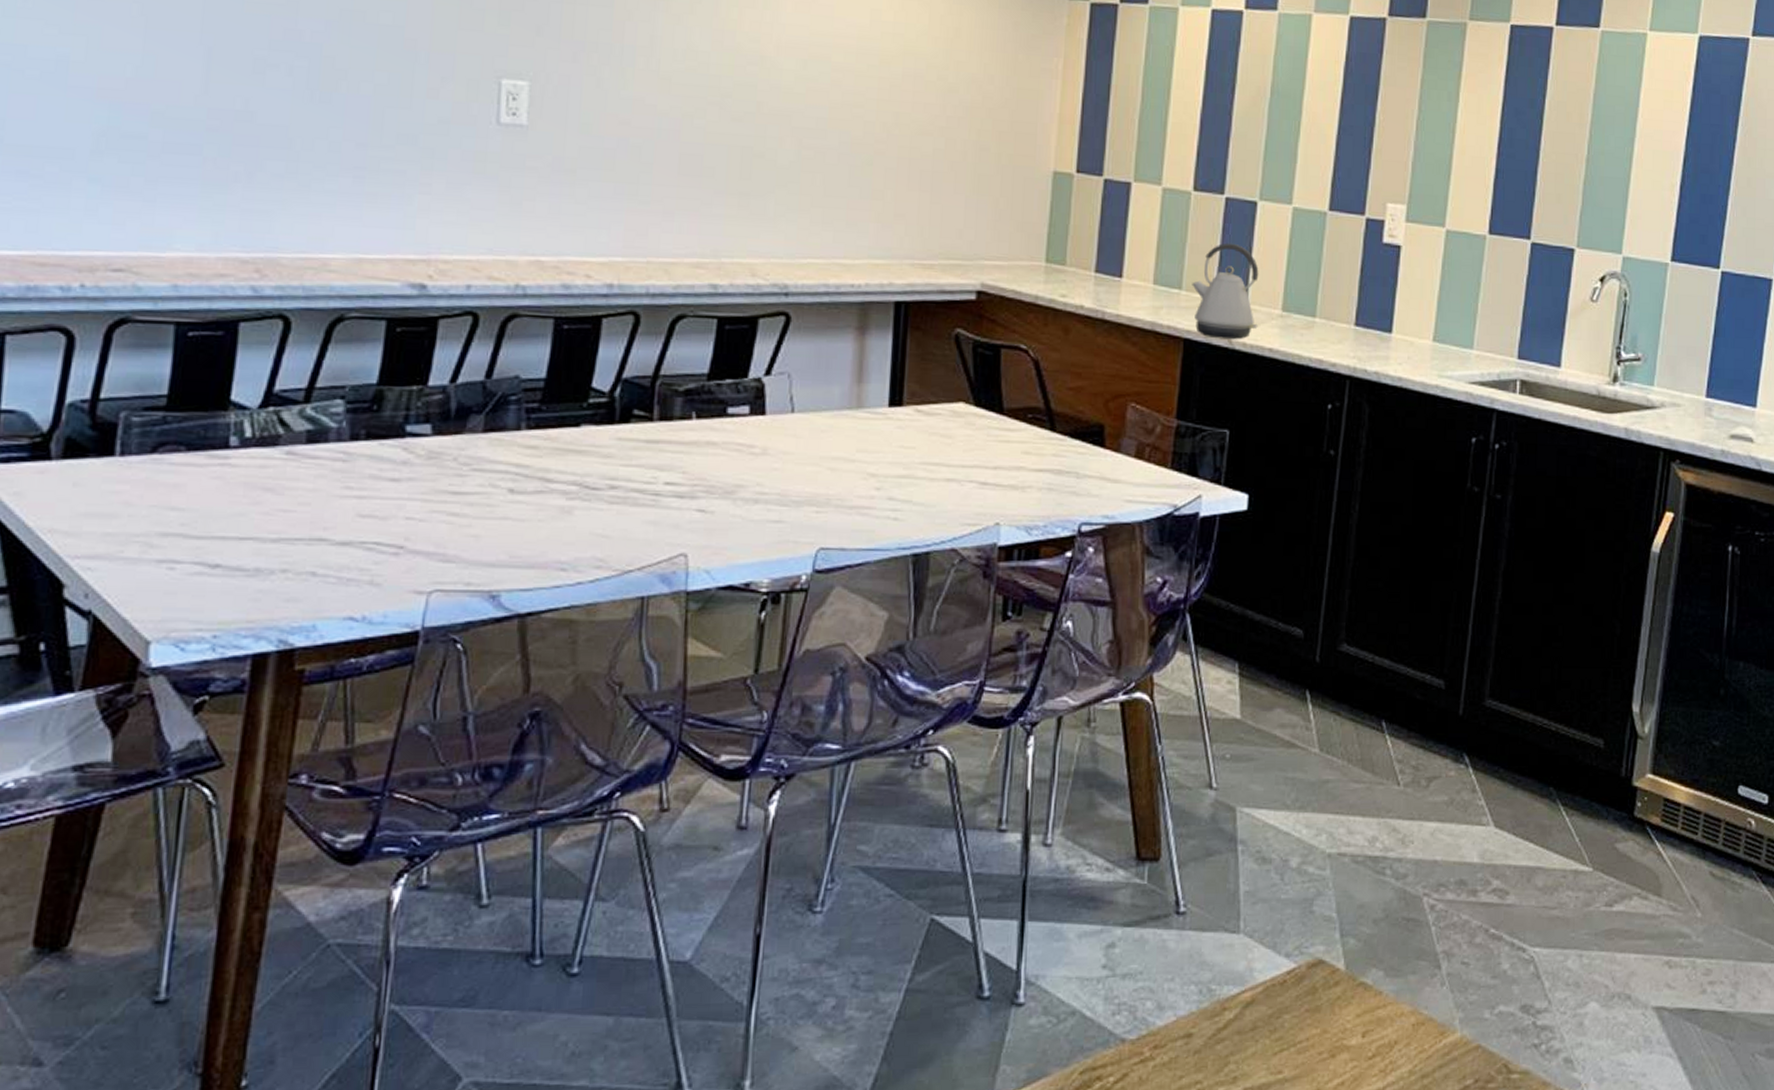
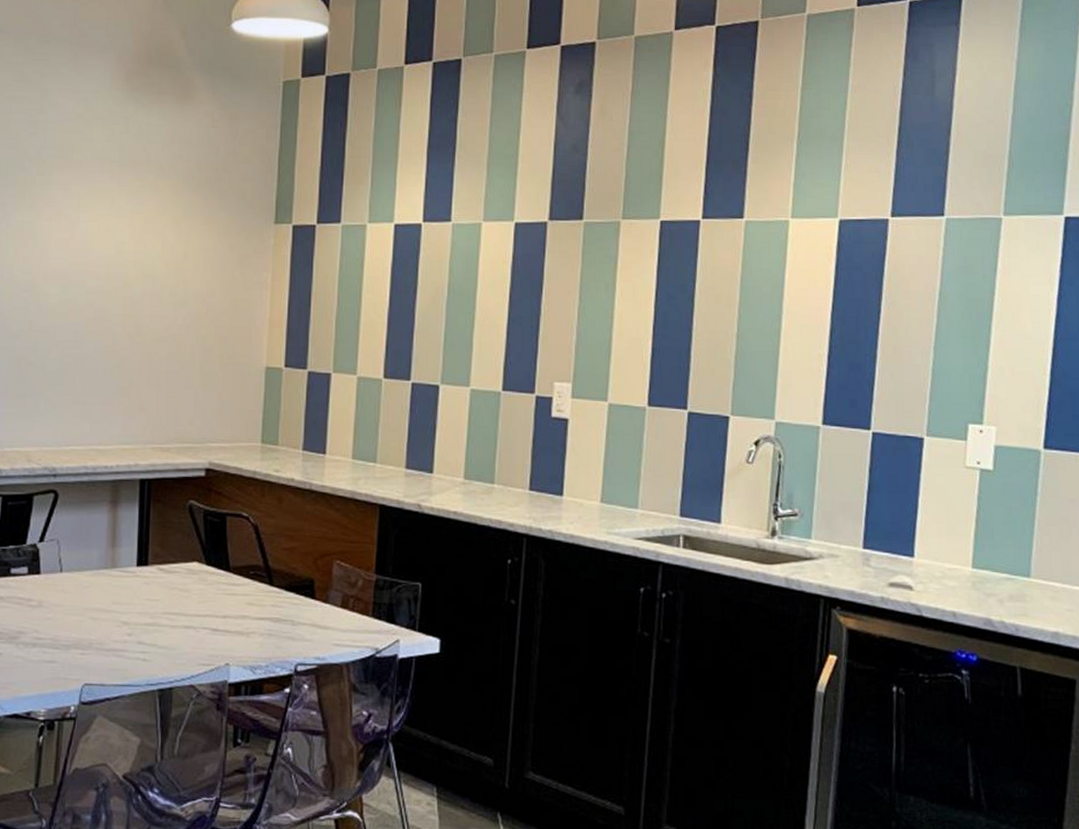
kettle: present [1192,243,1259,340] -> none [385,421,443,505]

